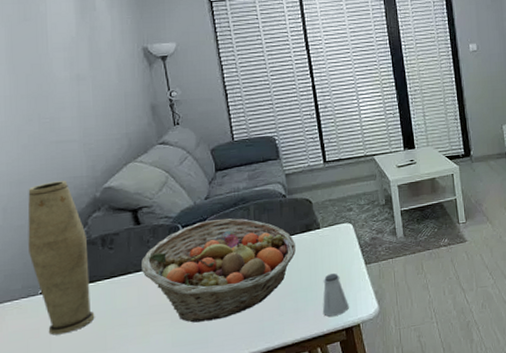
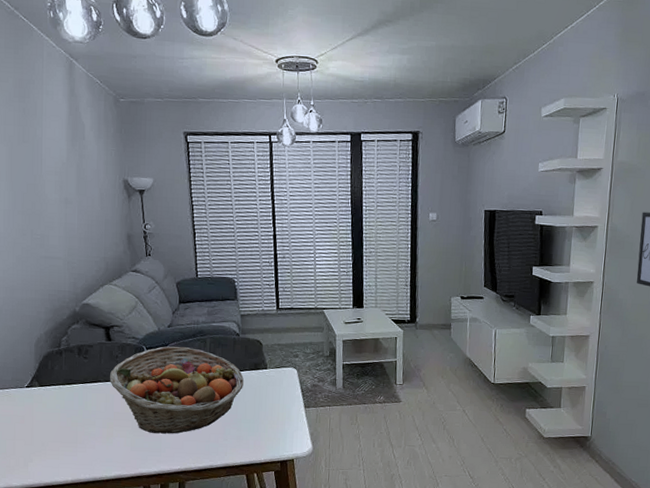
vase: present [27,181,95,335] -> none [18,292,69,424]
saltshaker: present [322,273,349,317] -> none [261,411,286,448]

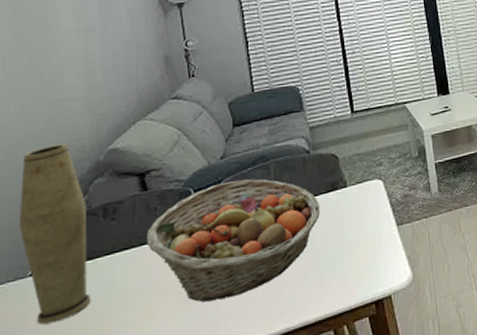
vase: none [18,292,69,424] -> present [19,143,91,325]

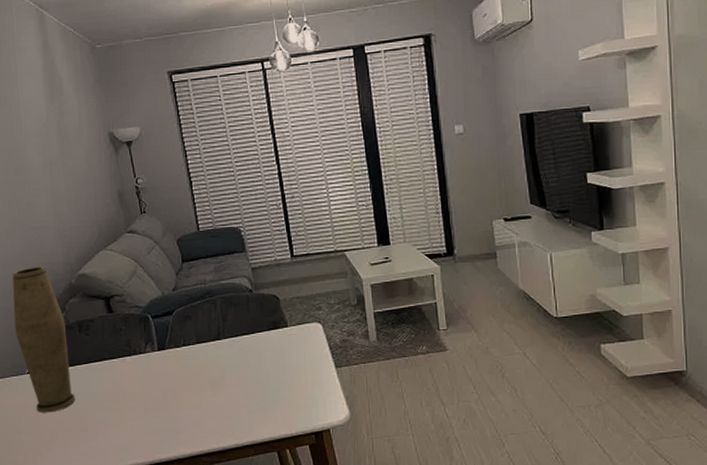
fruit basket: present [146,179,320,303] -> none [114,311,263,413]

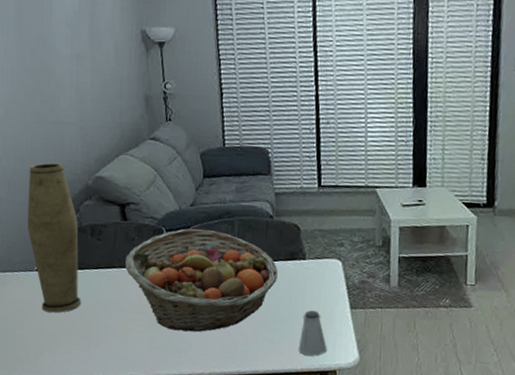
fruit basket: none [114,311,263,413] -> present [124,228,278,332]
saltshaker: none [291,375,318,418] -> present [298,310,327,356]

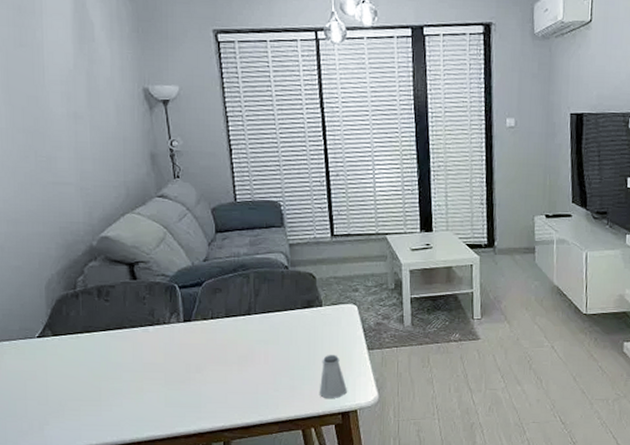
vase: present [28,162,81,313] -> none [24,225,90,380]
fruit basket: present [124,228,278,332] -> none [136,284,295,386]

